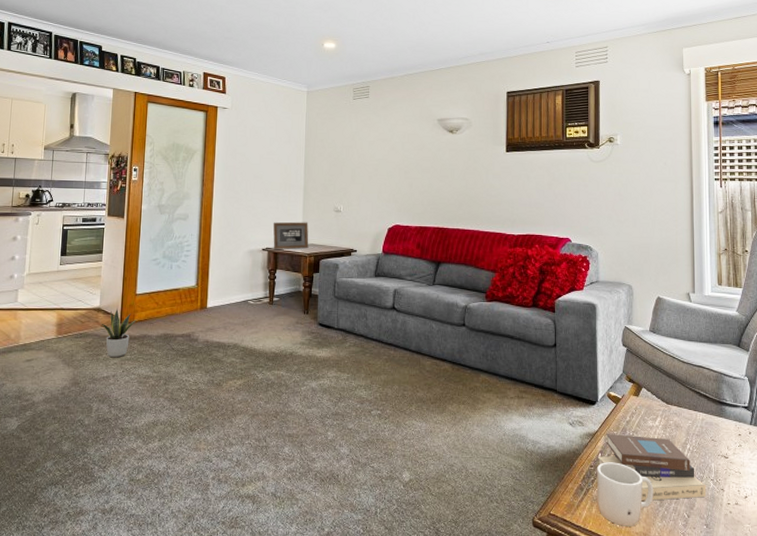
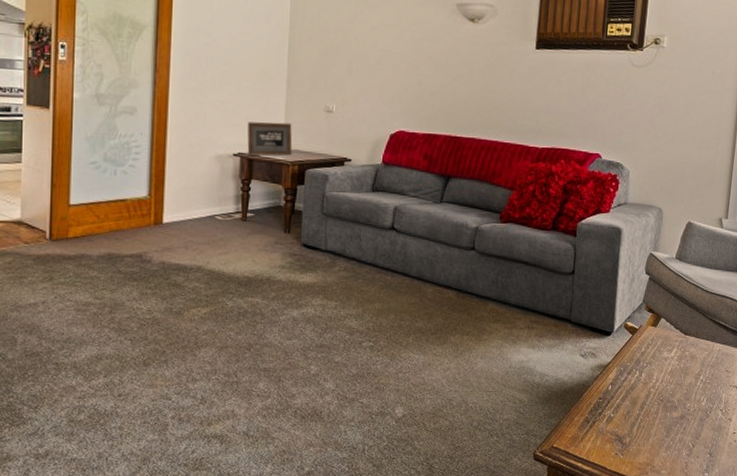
potted plant: present [101,308,138,358] -> none [23,221,73,281]
mug: present [596,462,654,526] -> none [603,394,662,457]
books: present [597,434,707,501] -> none [607,365,715,432]

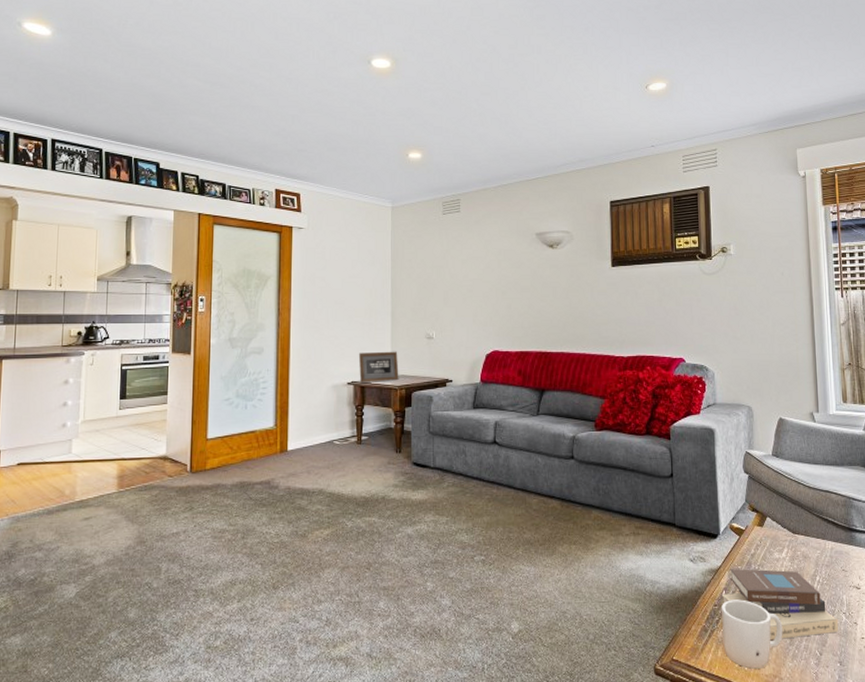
mug: none [603,394,662,457] -> present [721,599,783,669]
books: none [607,365,715,432] -> present [721,569,839,640]

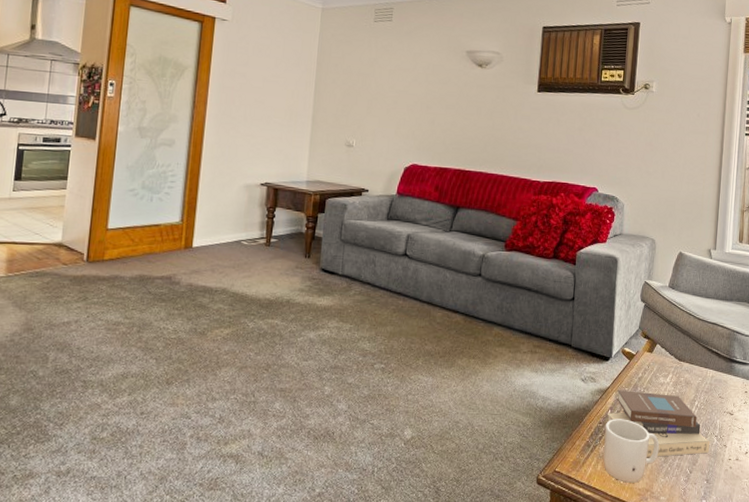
picture frame: present [358,351,399,383] -> none [273,154,316,186]

